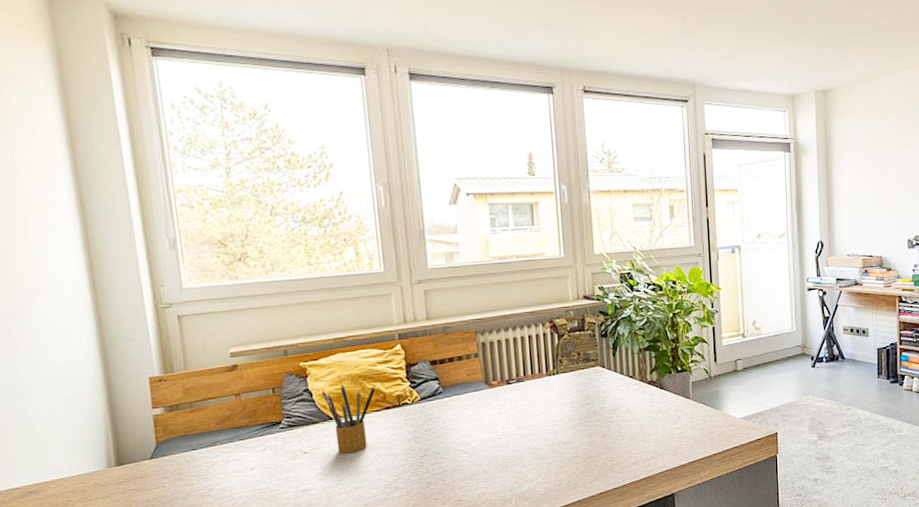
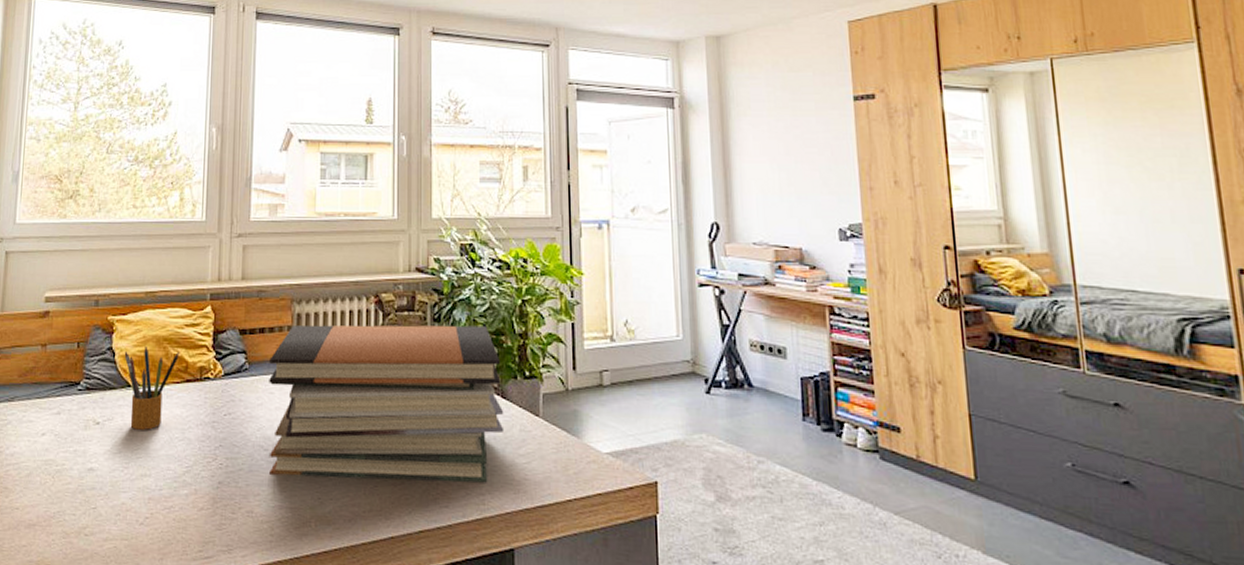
book stack: none [461,336,663,471] -> present [269,325,505,483]

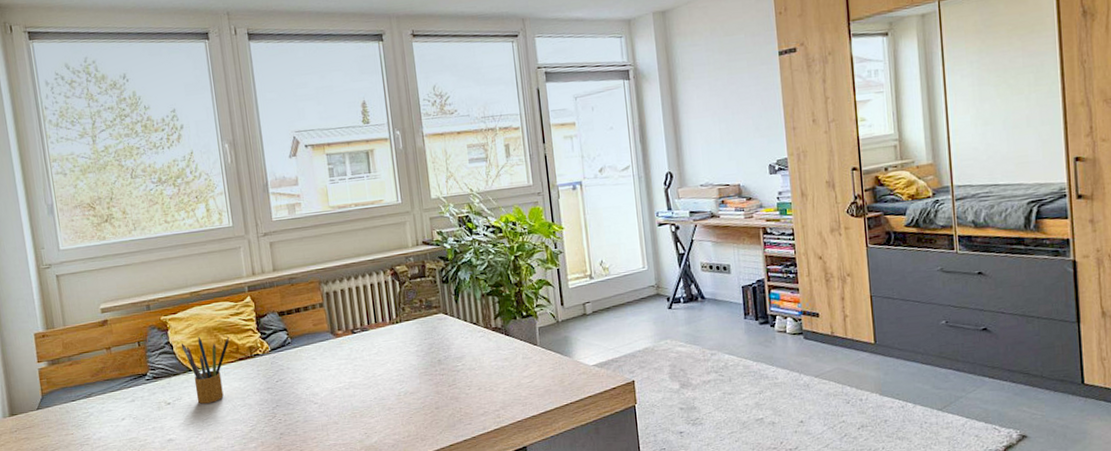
book stack: present [269,325,505,483] -> none [308,281,510,421]

